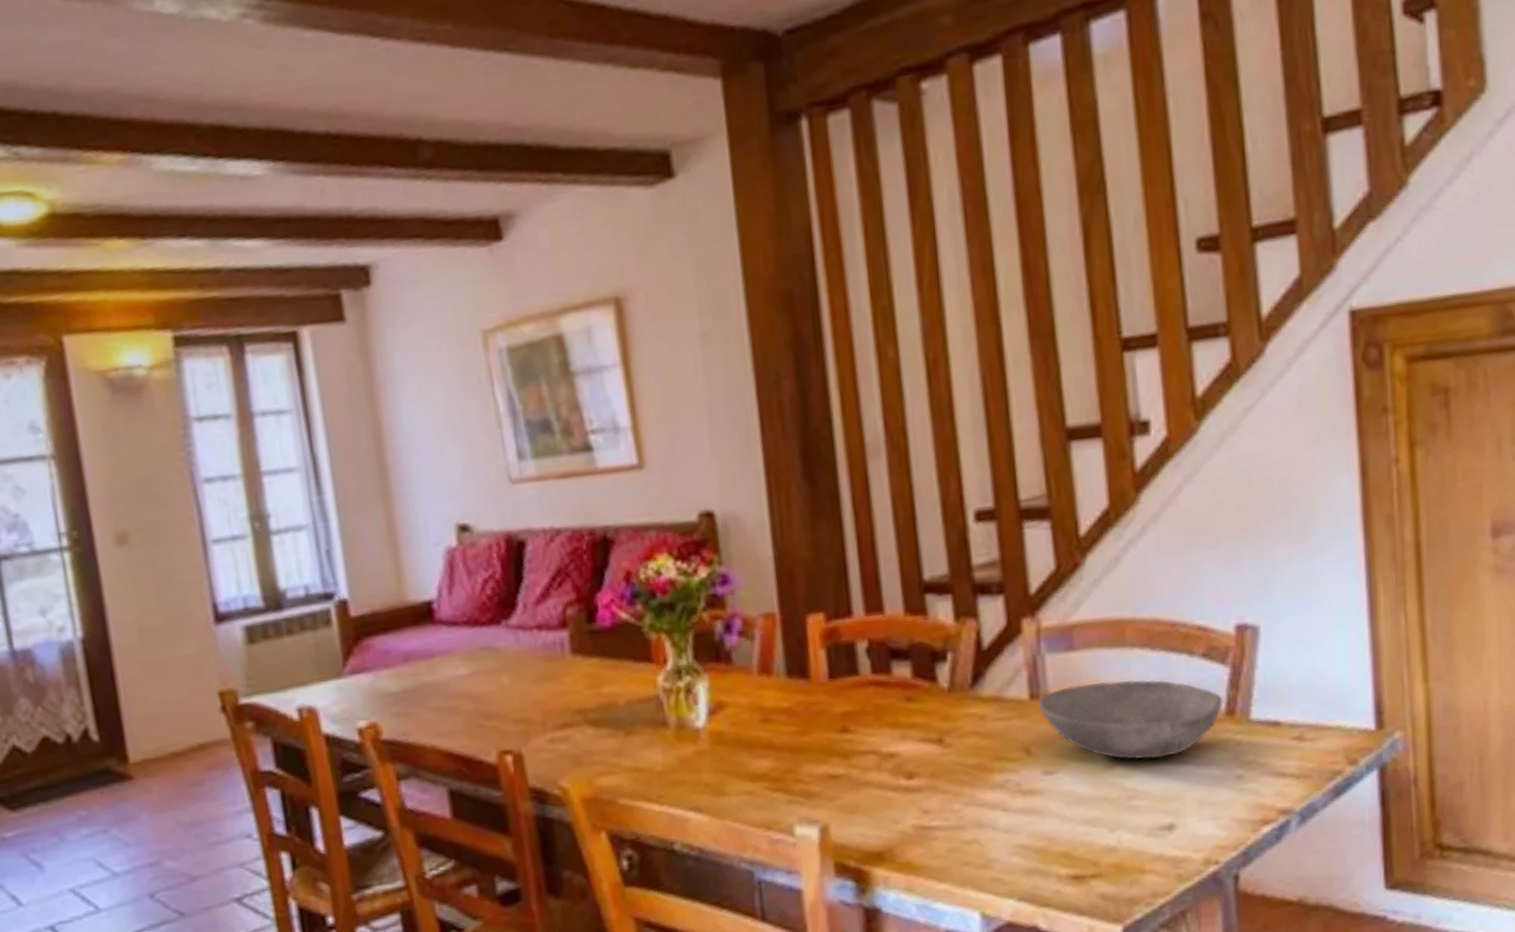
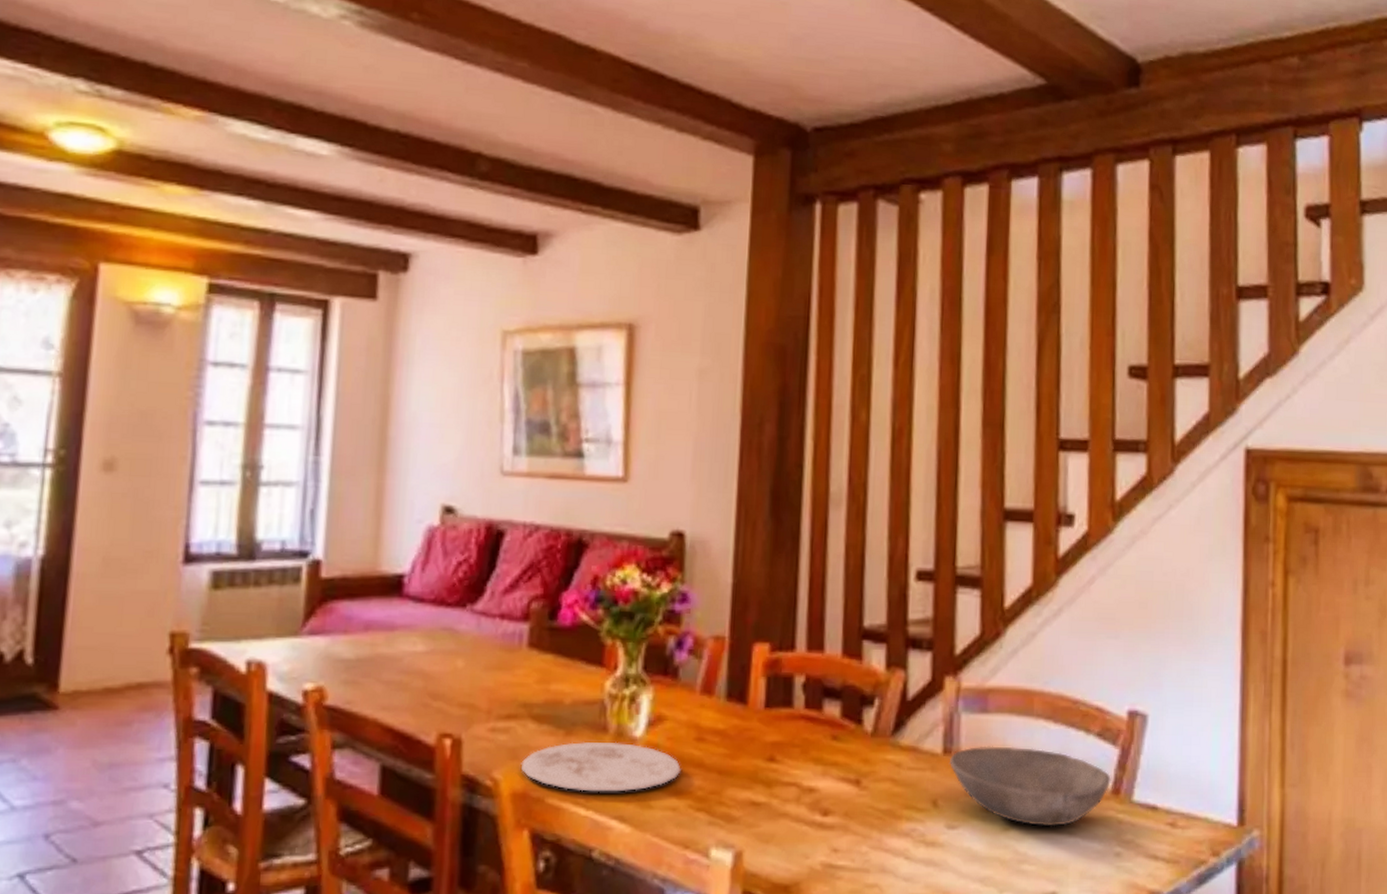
plate: none [586,735,751,789] -> present [521,742,681,792]

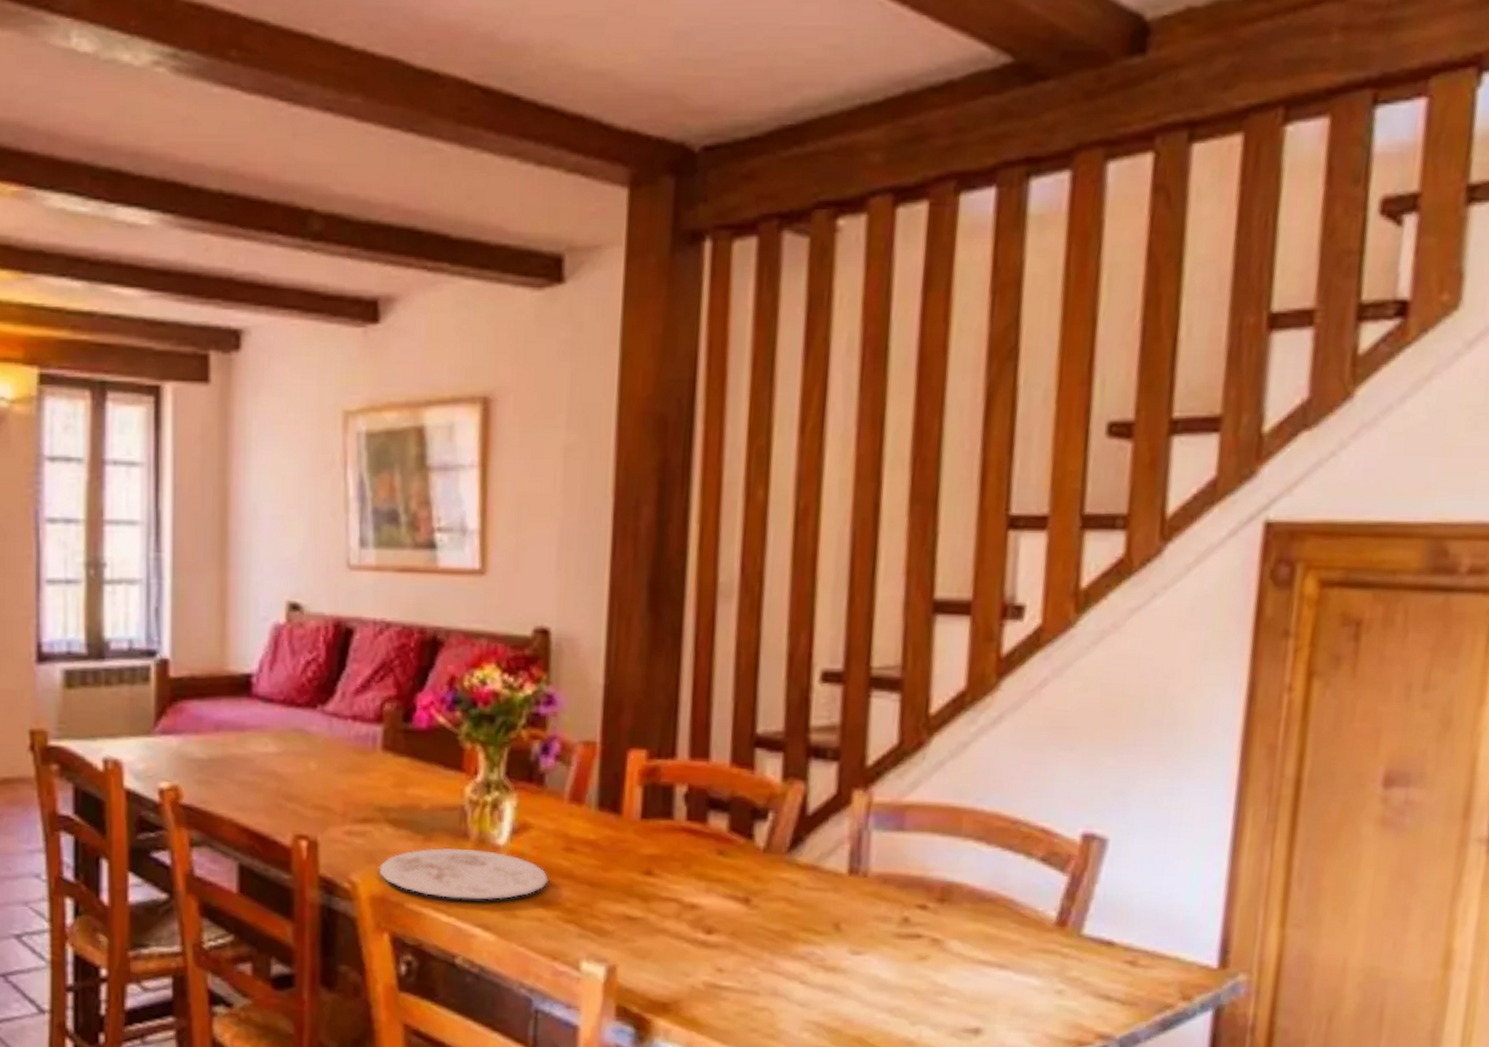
bowl: present [949,746,1111,827] -> none [855,867,1056,959]

